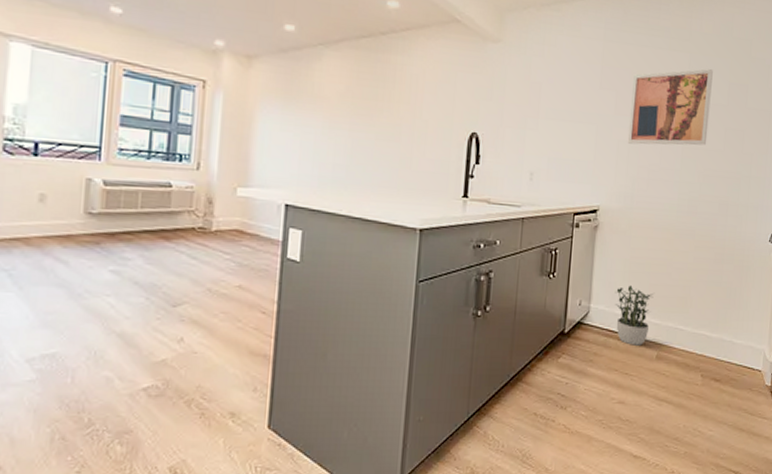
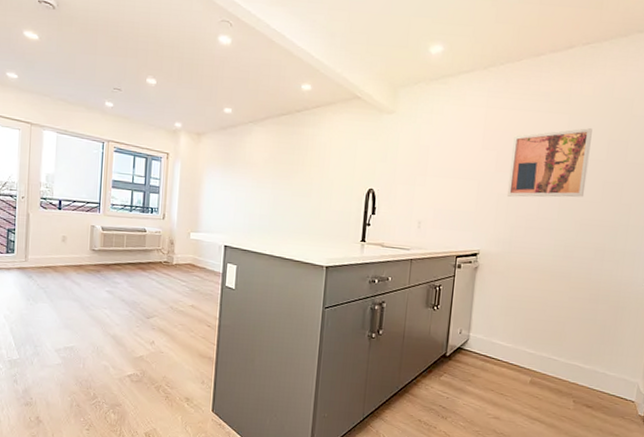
potted plant: present [615,285,654,346] -> none [492,319,529,371]

